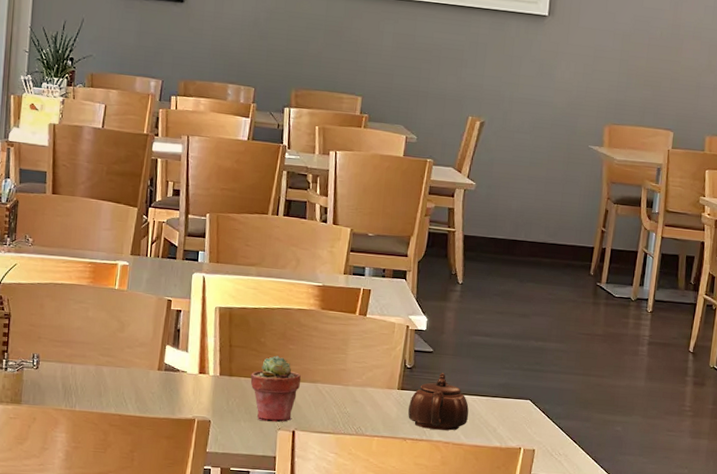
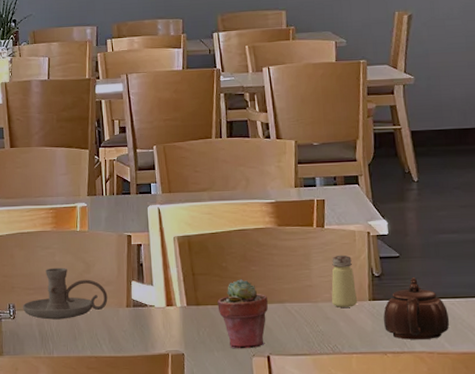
candle holder: none [47,322,140,375] -> present [22,267,108,320]
saltshaker: none [362,344,388,394] -> present [331,255,358,307]

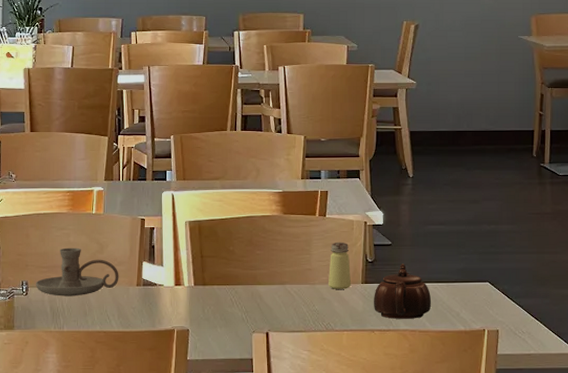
potted succulent: present [217,279,269,349] -> none [223,262,270,326]

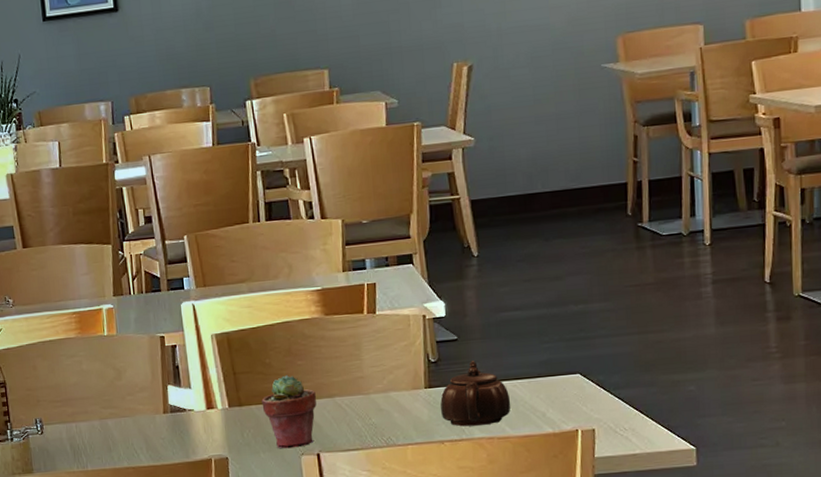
candle holder: present [35,247,119,296] -> none [50,376,143,433]
potted succulent: none [223,262,270,326] -> present [261,375,317,449]
saltshaker: present [327,242,352,289] -> none [384,341,413,398]

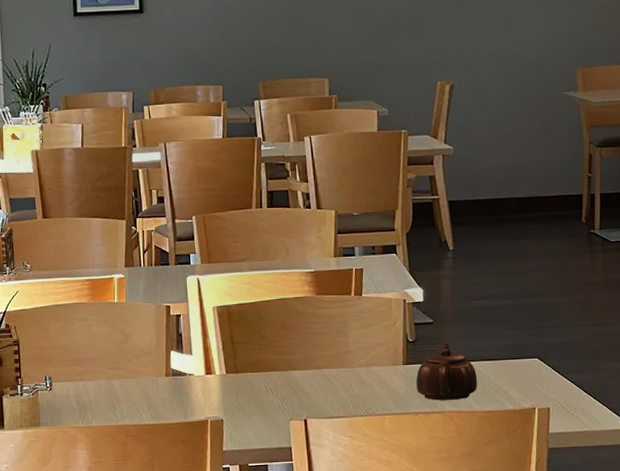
potted succulent: present [261,375,317,449] -> none [256,347,306,414]

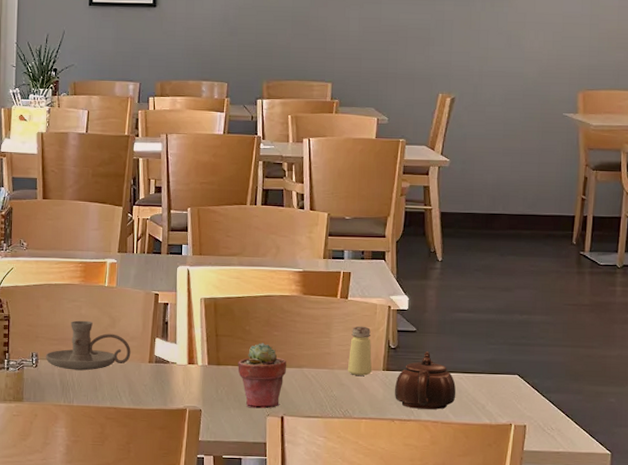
candle holder: none [59,339,147,391] -> present [45,320,131,371]
potted succulent: none [256,347,306,414] -> present [238,343,287,409]
saltshaker: none [367,321,392,372] -> present [347,326,372,376]

